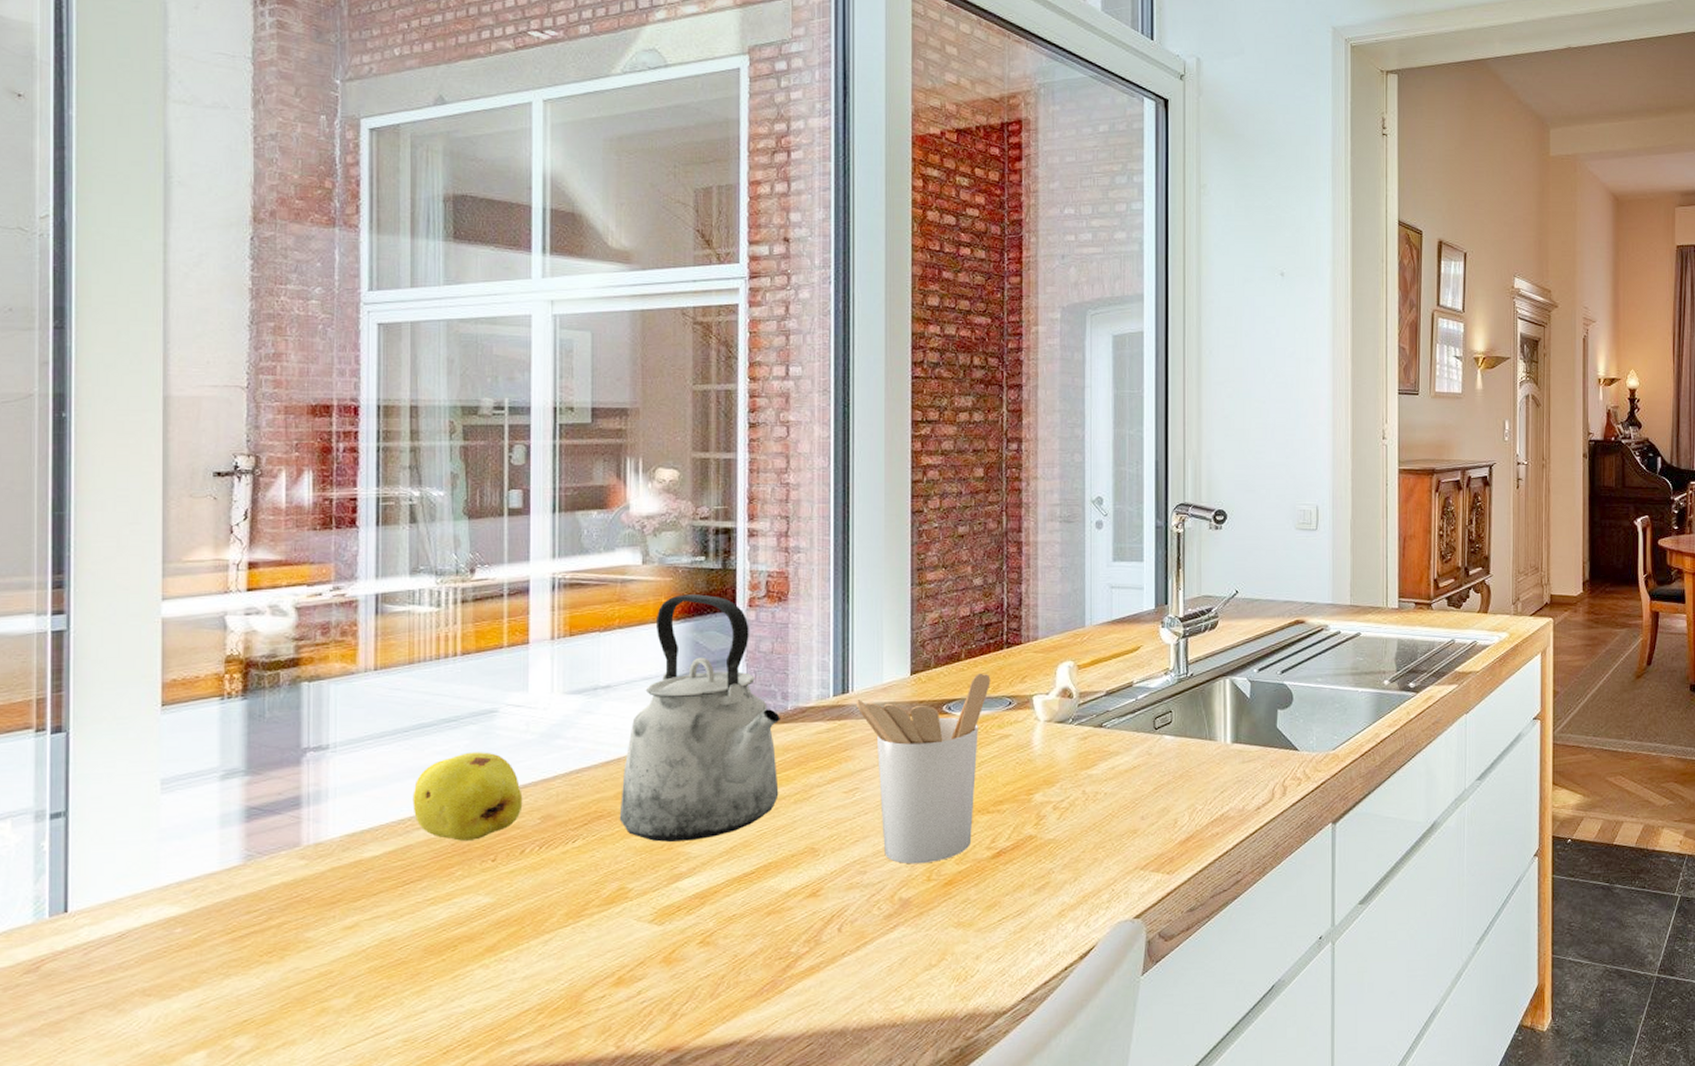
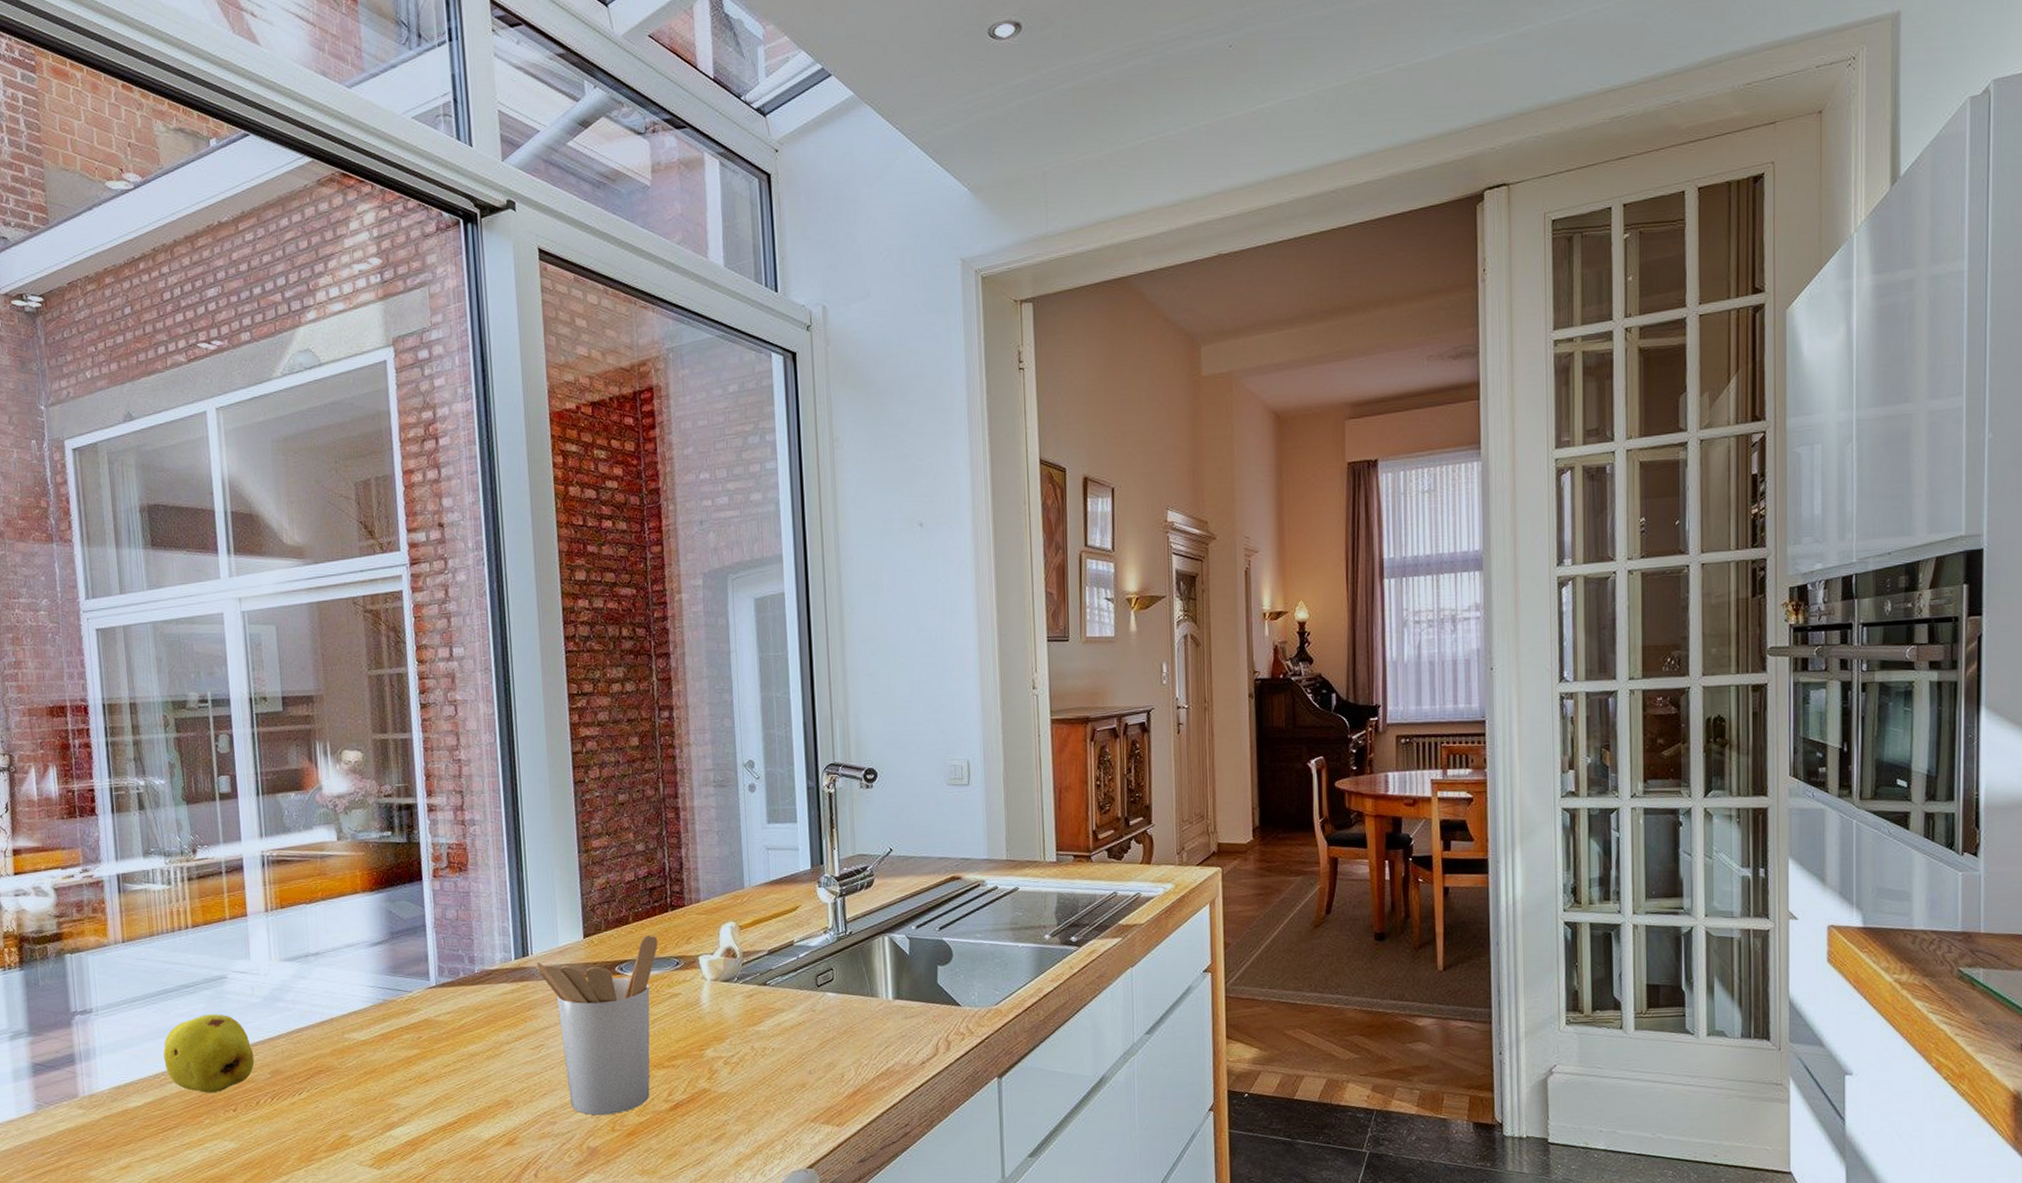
kettle: present [619,594,780,842] -> none [336,867,473,1094]

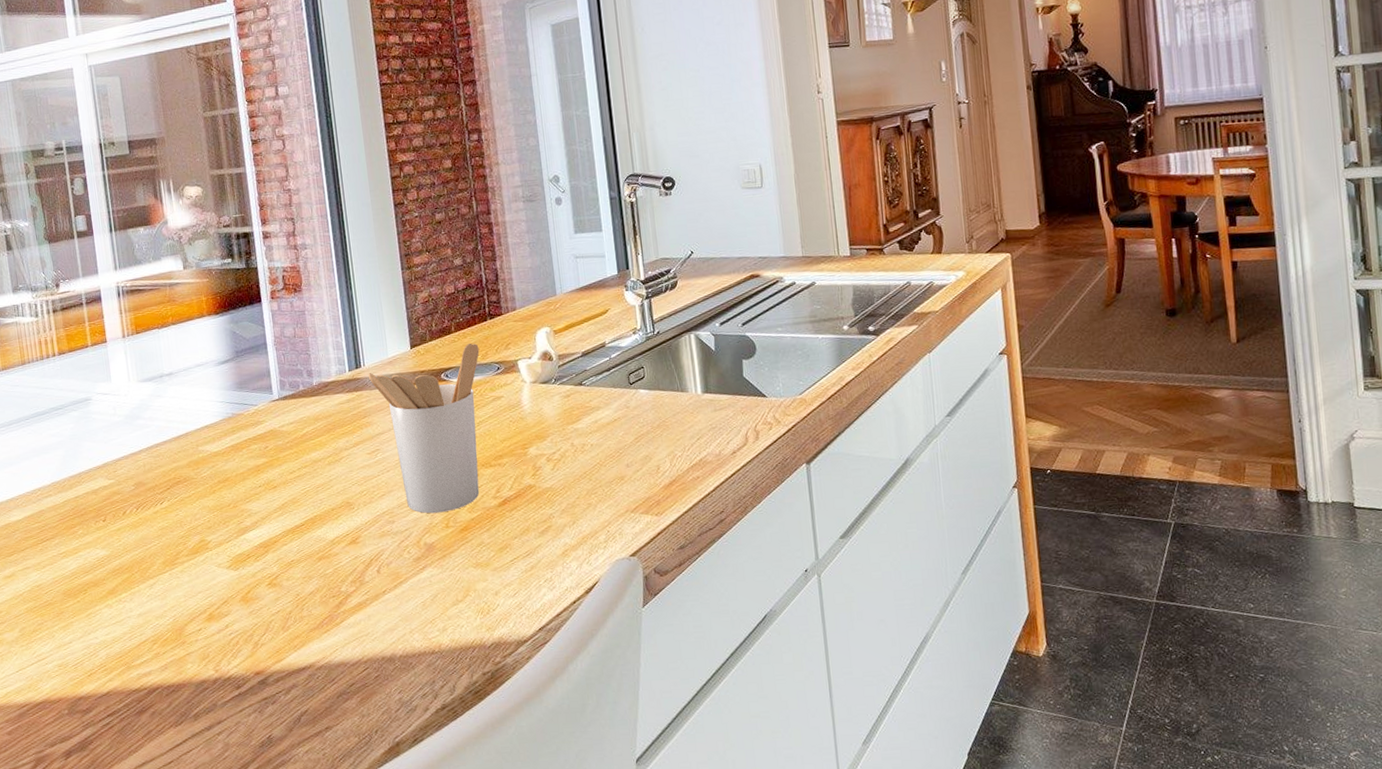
fruit: present [163,1014,255,1093] -> none [38,433,120,506]

